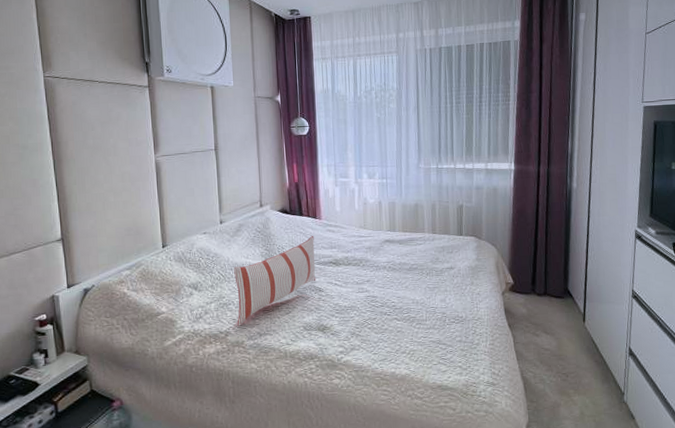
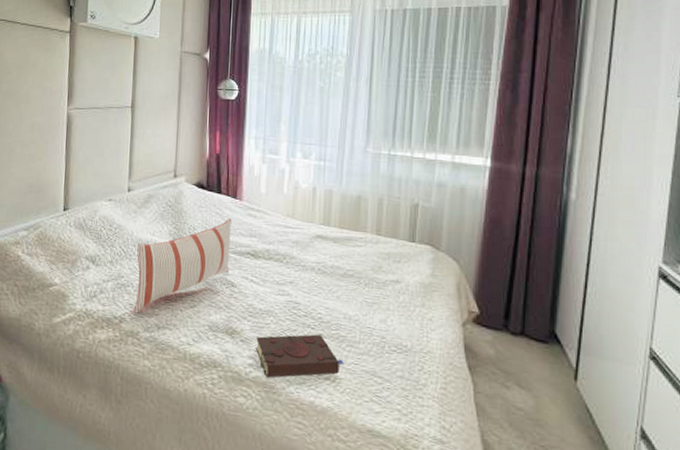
book: none [344,319,416,360] -> present [256,334,345,379]

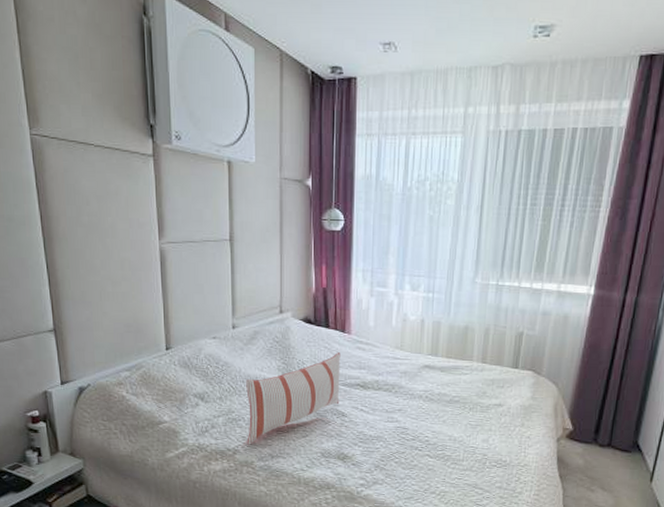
book: present [256,334,345,379] -> none [367,455,449,495]

